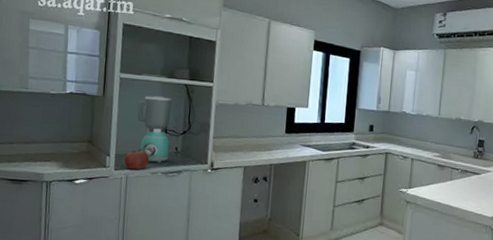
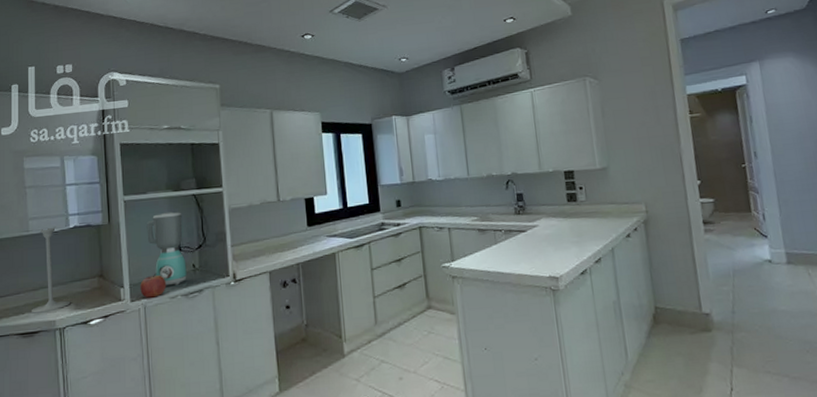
candlestick: none [21,88,60,165] -> present [30,227,71,314]

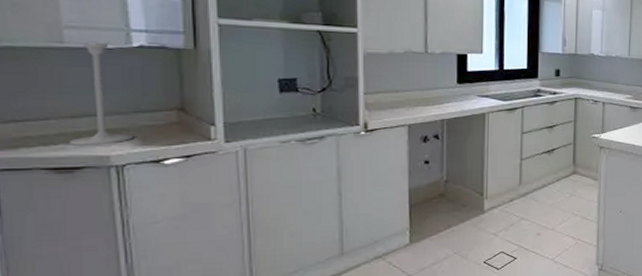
fruit: present [140,273,167,298] -> none [239,113,276,140]
blender: present [146,211,187,286] -> none [251,45,304,129]

